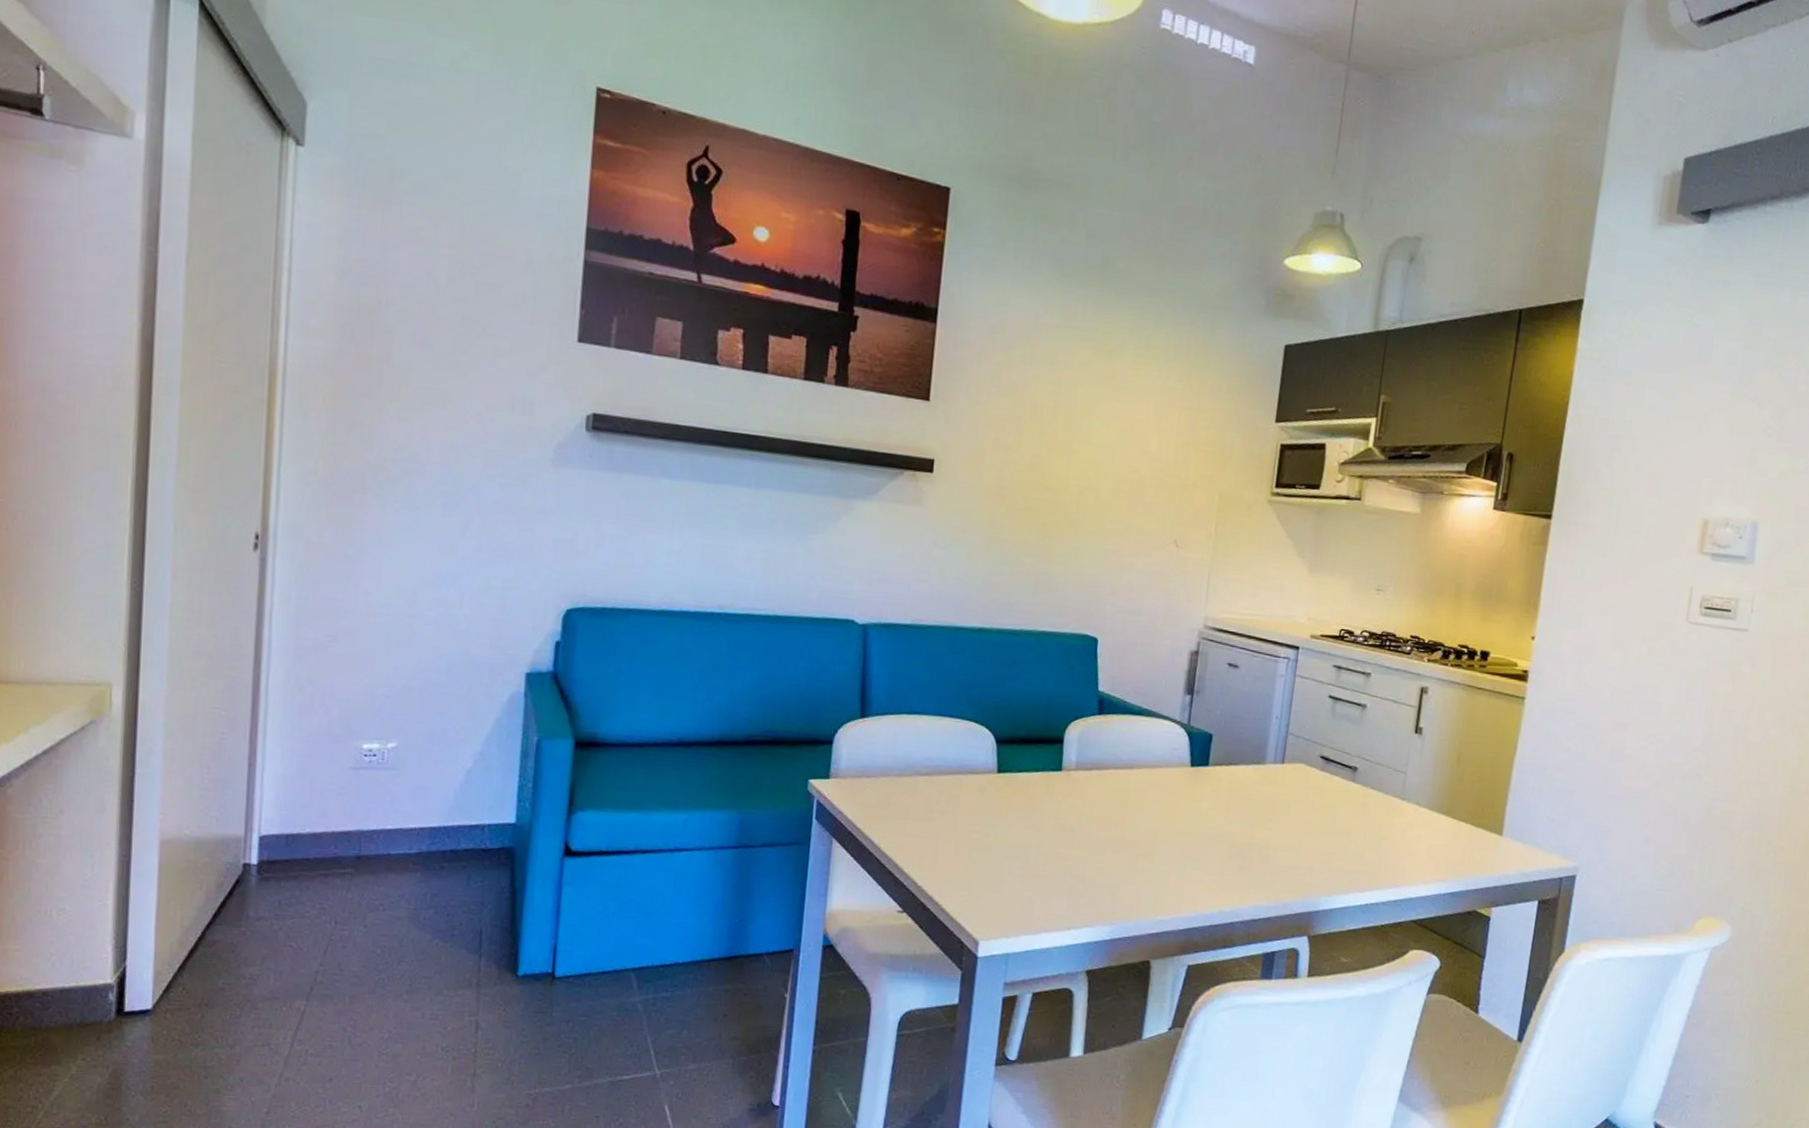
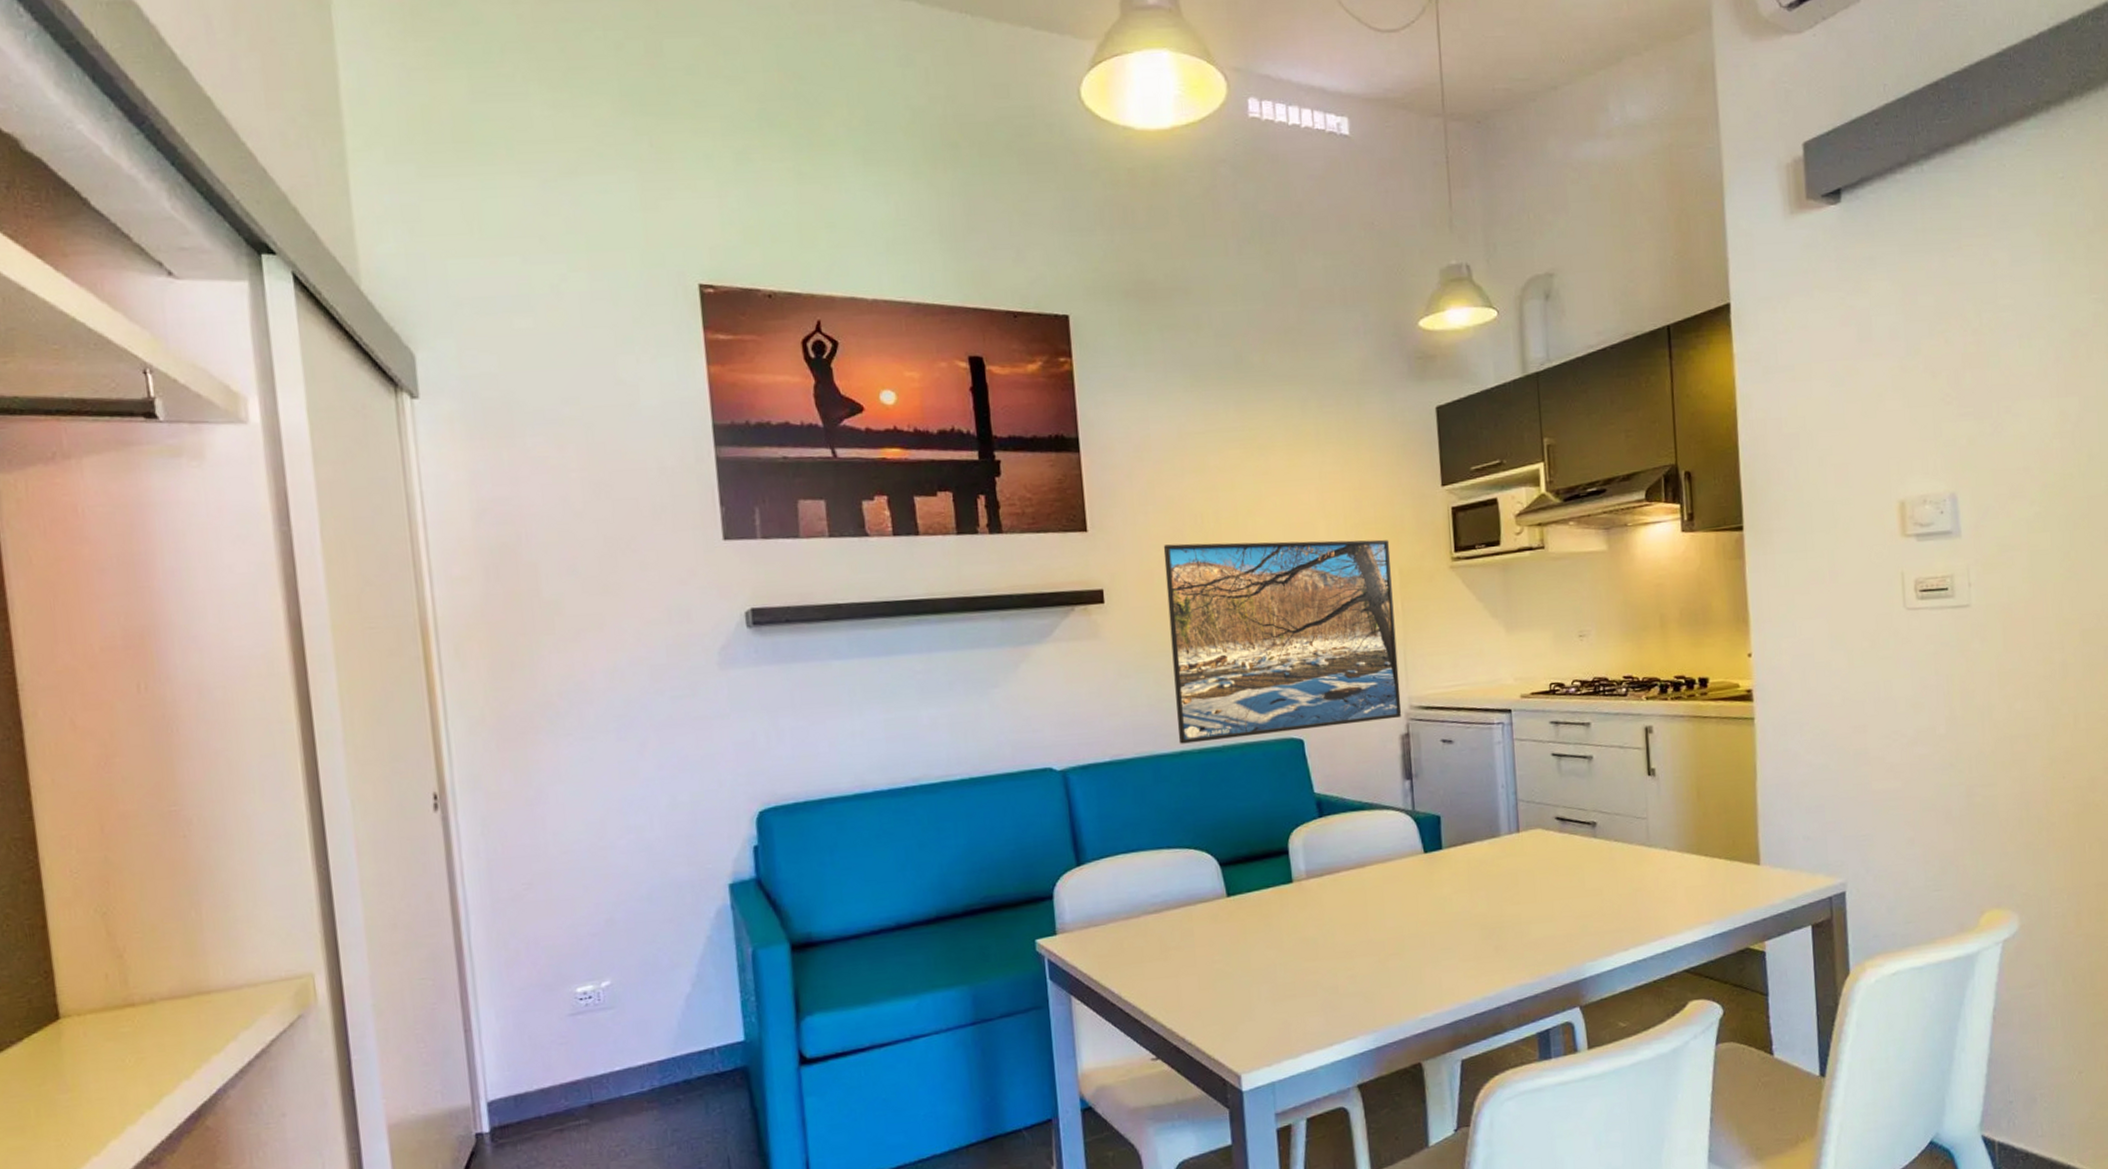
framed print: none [979,428,1216,635] -> present [1163,539,1402,744]

